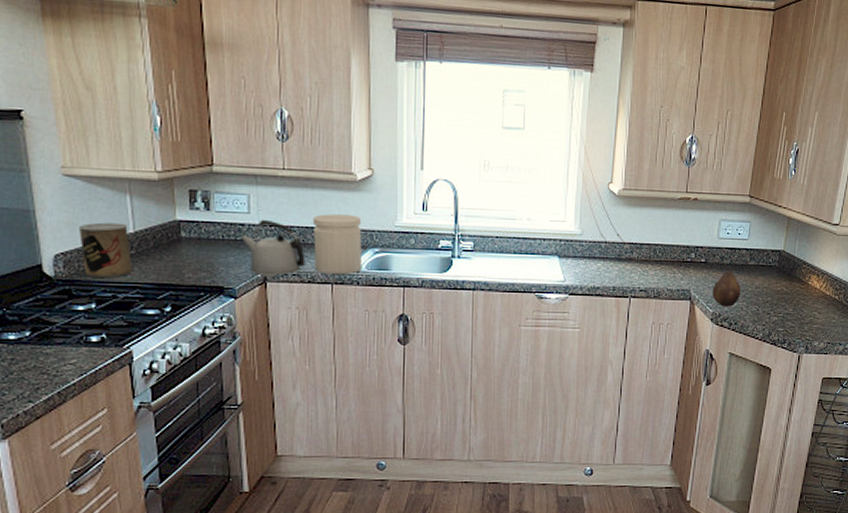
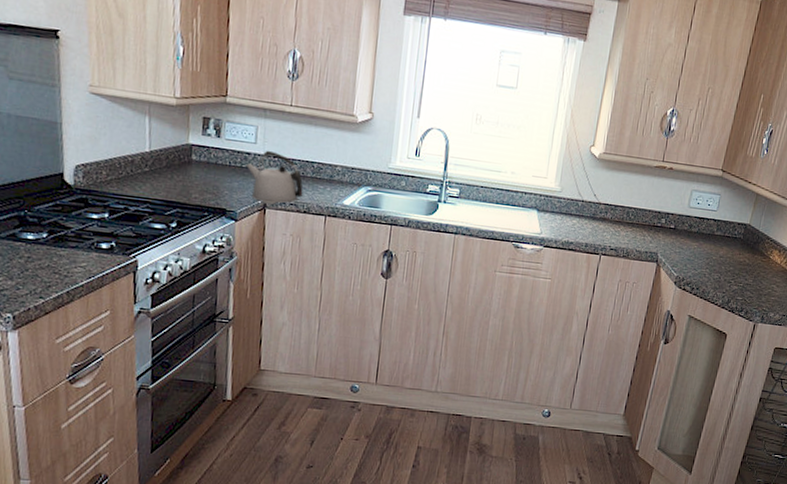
tin can: present [78,222,133,278] -> none [99,139,145,192]
jar: present [312,214,363,276] -> none [311,150,358,210]
fruit: present [712,270,741,307] -> none [677,238,706,273]

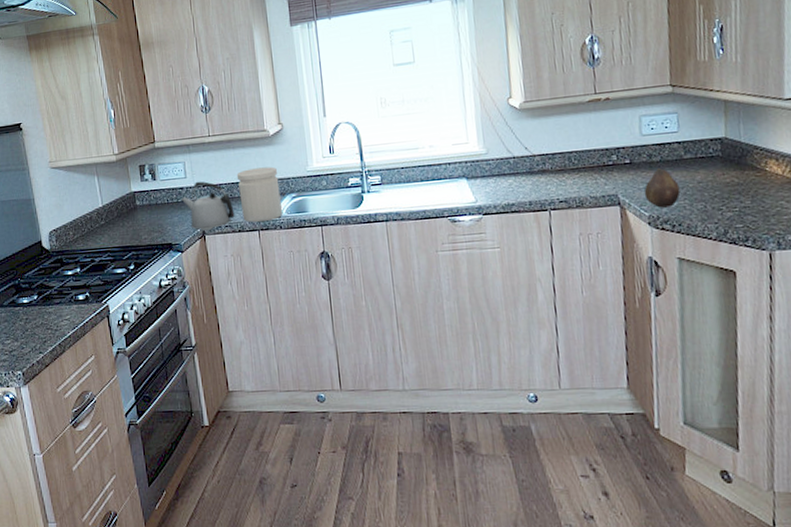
jar: none [311,150,358,210] -> present [236,166,283,223]
fruit: none [677,238,706,273] -> present [644,168,681,208]

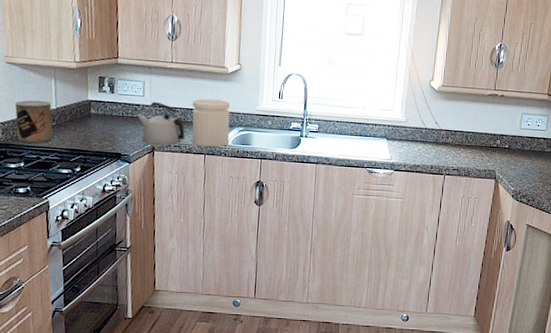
tin can: none [63,200,104,247] -> present [14,100,53,143]
fruit: present [644,168,681,208] -> none [513,156,539,186]

